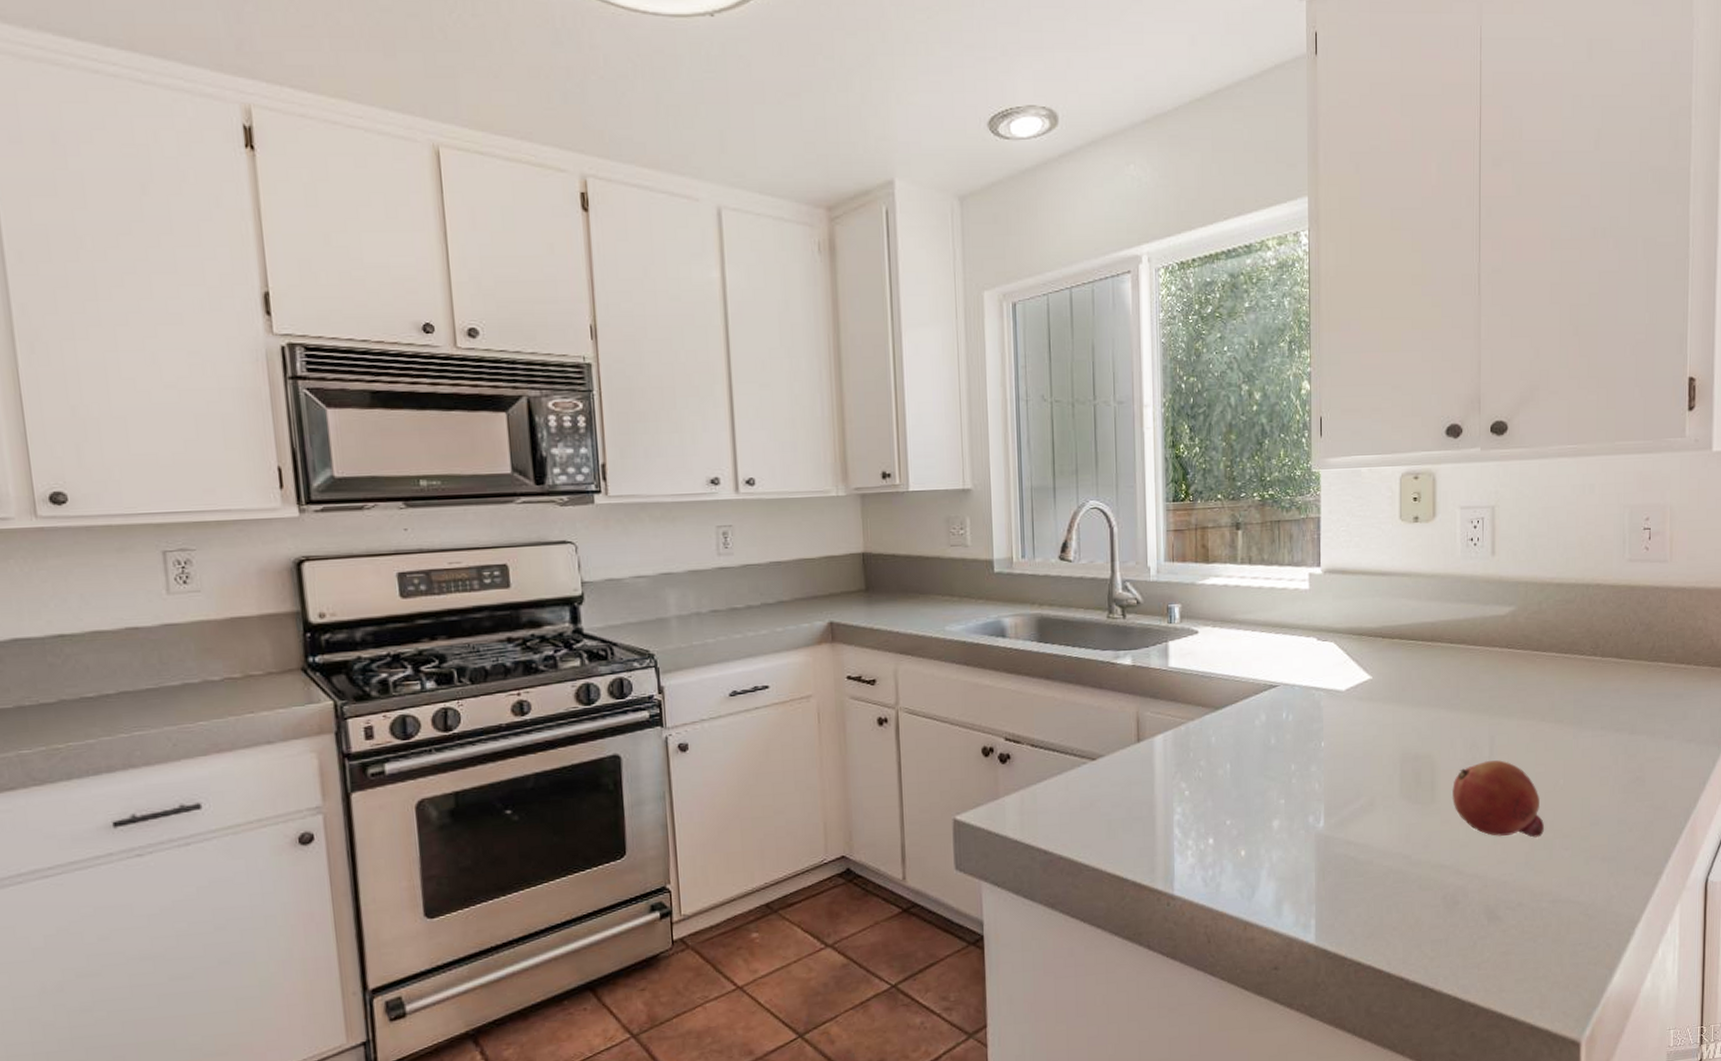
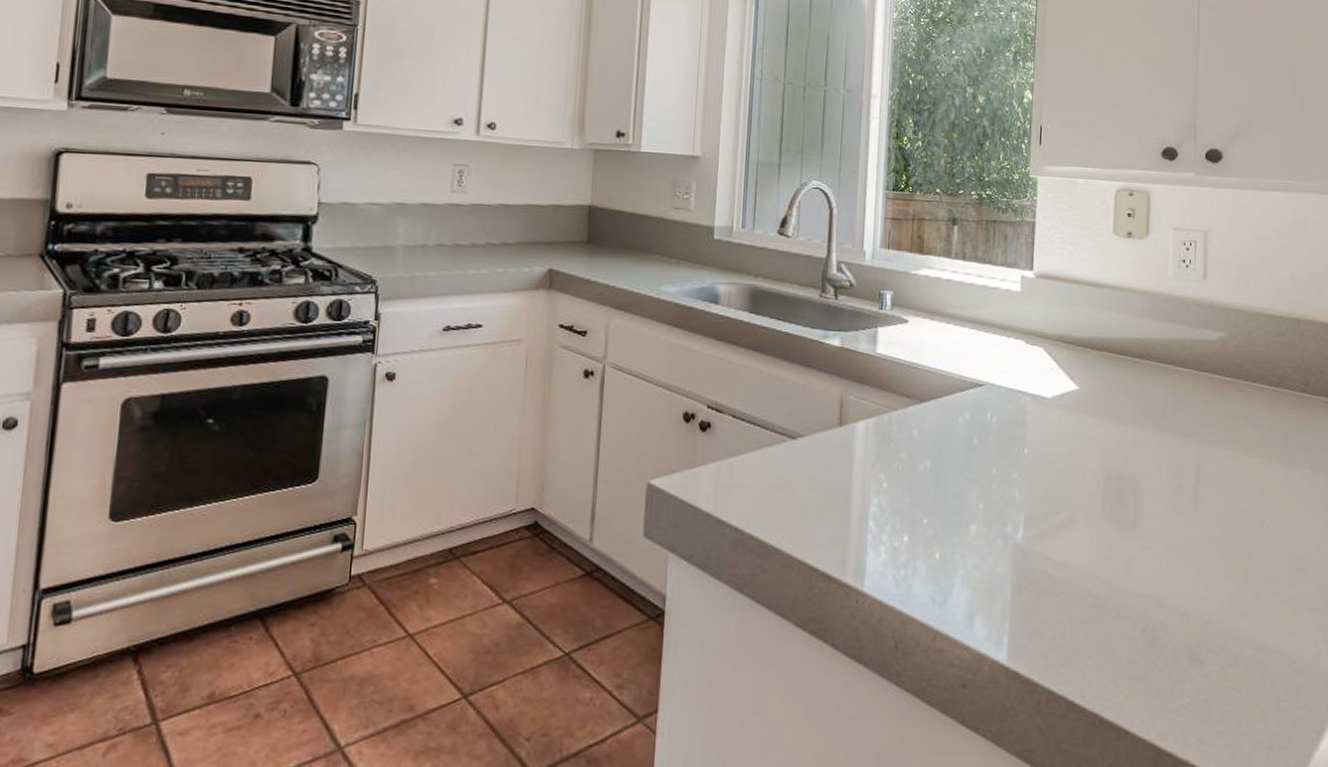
fruit: present [1452,760,1544,838] -> none [1156,489,1250,577]

